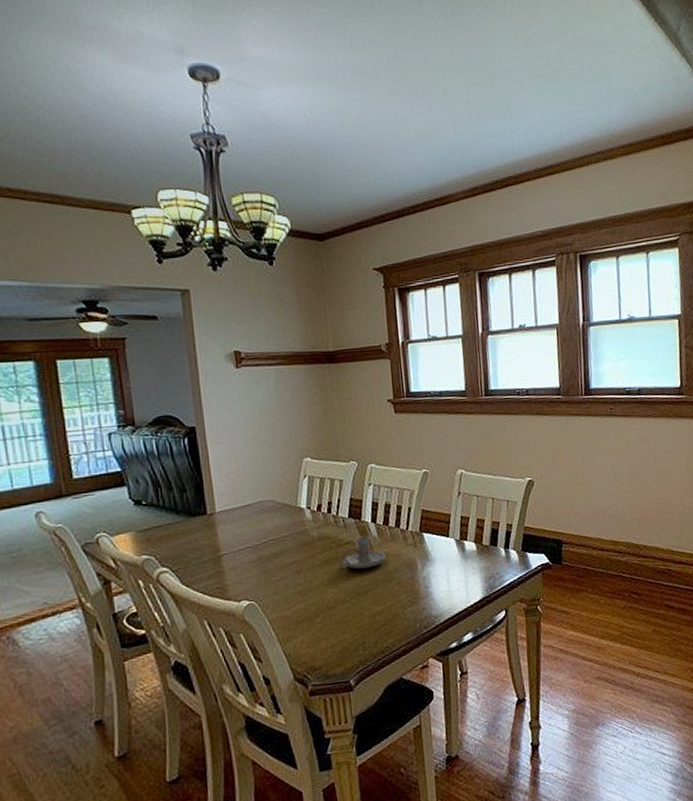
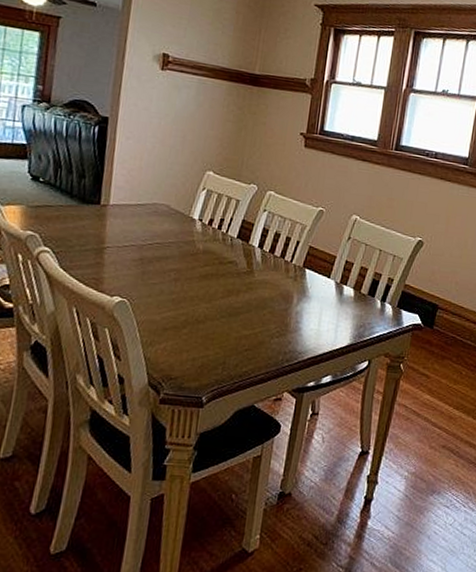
candle holder: present [338,536,386,569] -> none [217,259,265,291]

